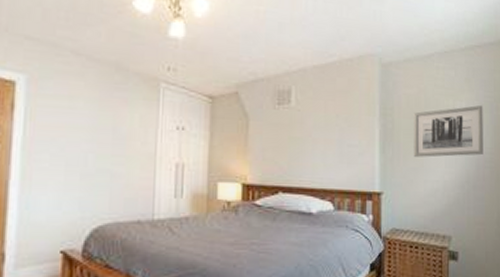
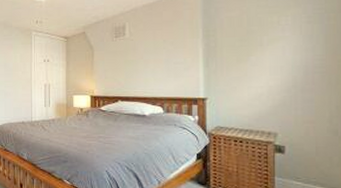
wall art: present [413,104,483,158] -> none [236,17,313,68]

